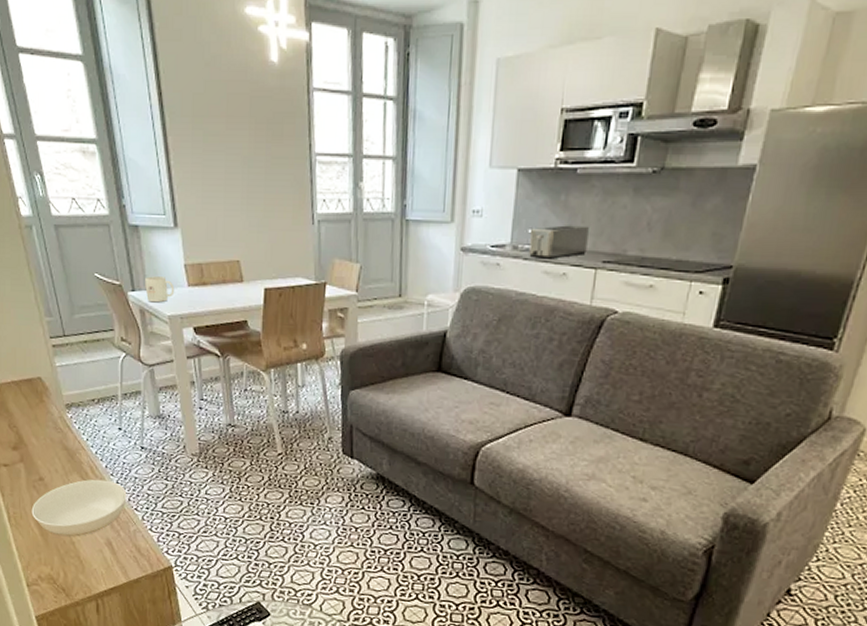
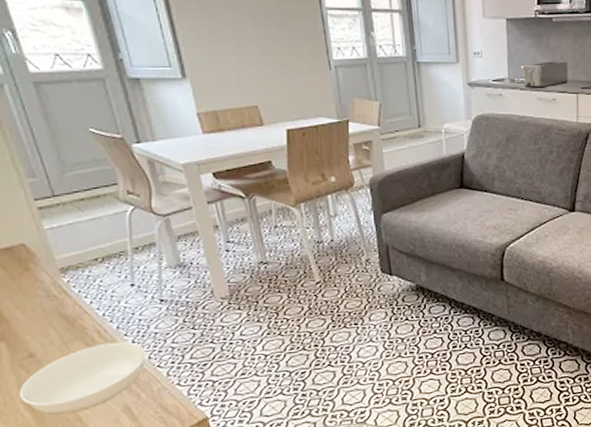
mug: present [145,276,175,303] -> none [152,126,188,153]

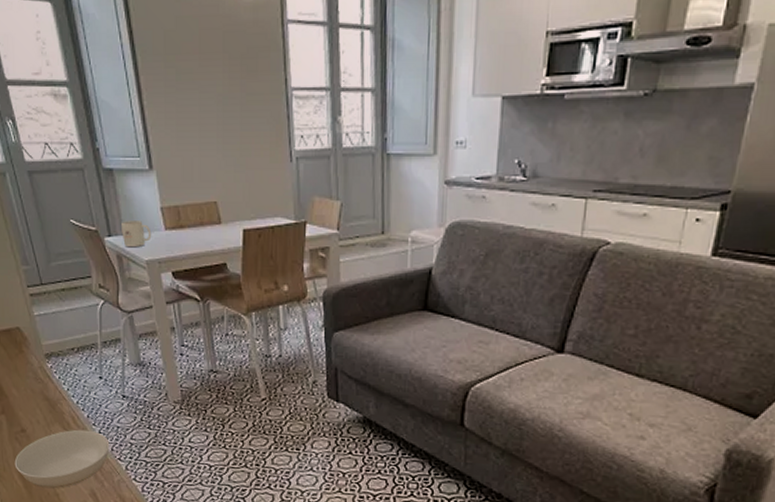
mug: none [152,126,188,153] -> present [121,221,152,248]
toaster: present [523,61,568,88] -> none [516,154,578,190]

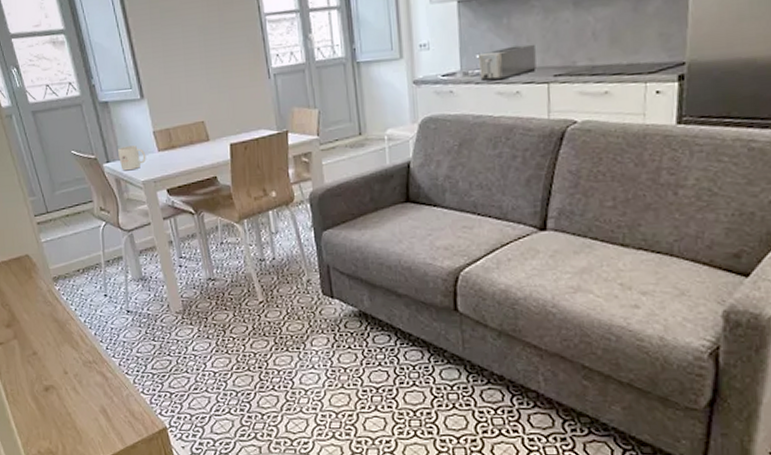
bowl: present [14,429,110,489] -> none [27,347,117,408]
toaster: none [516,154,578,190] -> present [479,44,537,81]

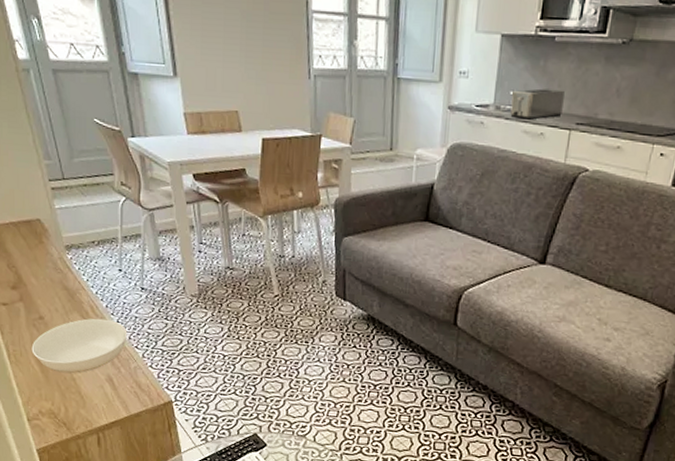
bowl: none [27,347,117,408] -> present [31,318,128,374]
mug: present [118,145,146,171] -> none [145,123,174,149]

